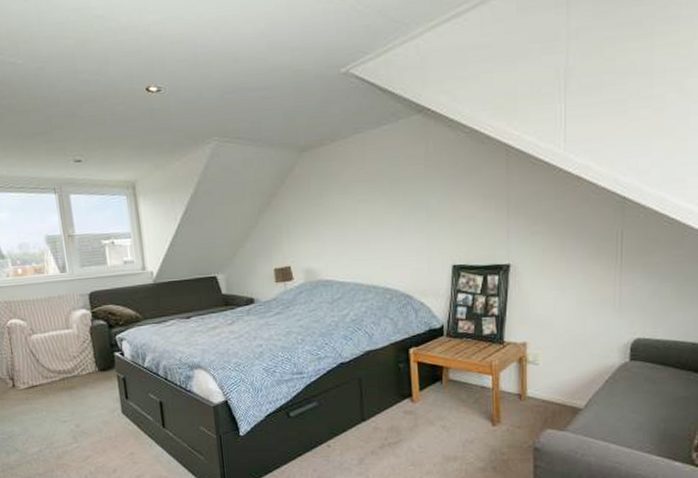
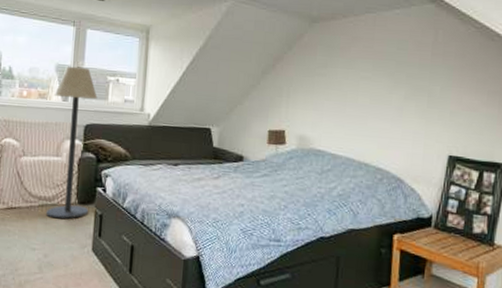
floor lamp: none [50,235,111,389] -> present [45,66,97,220]

